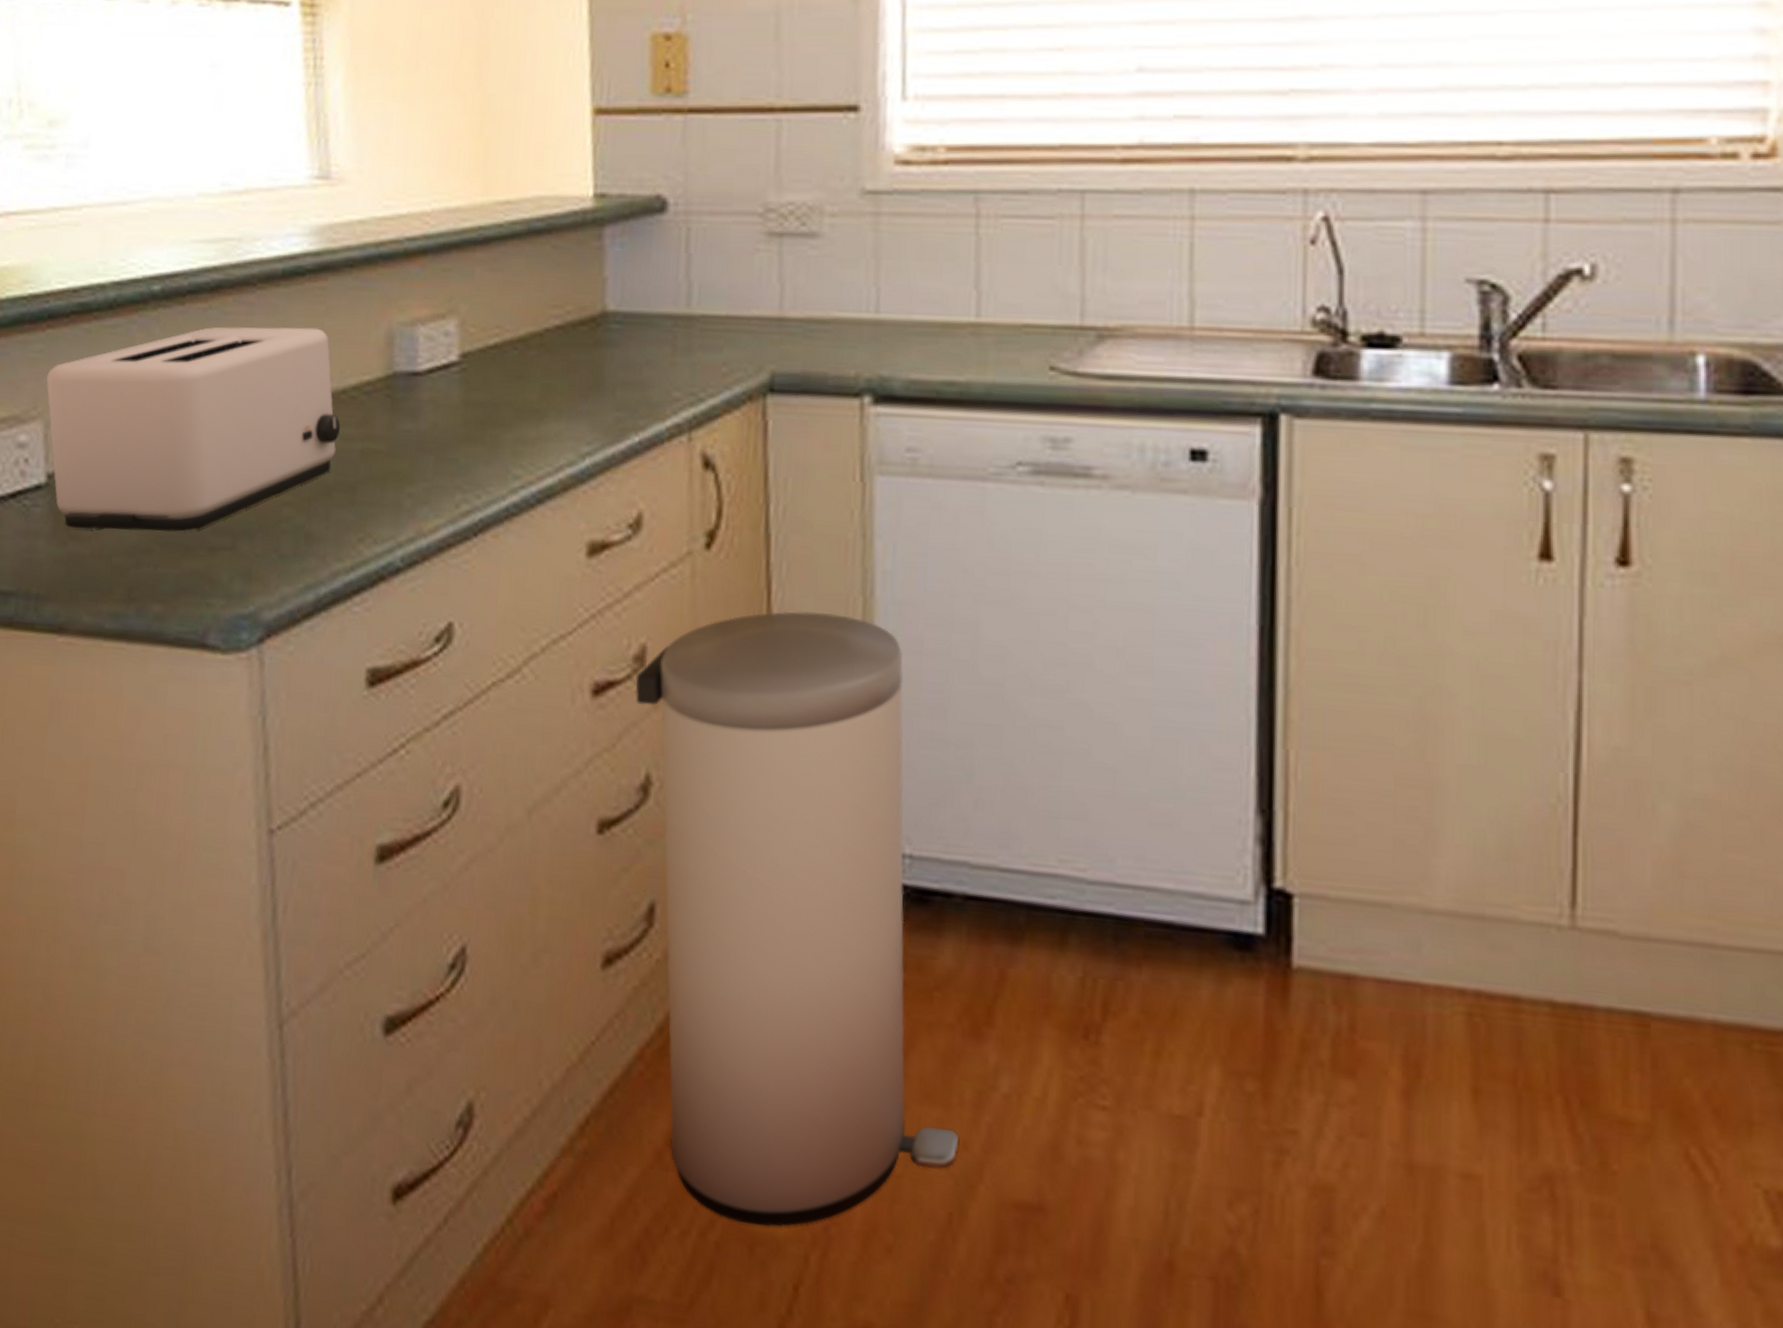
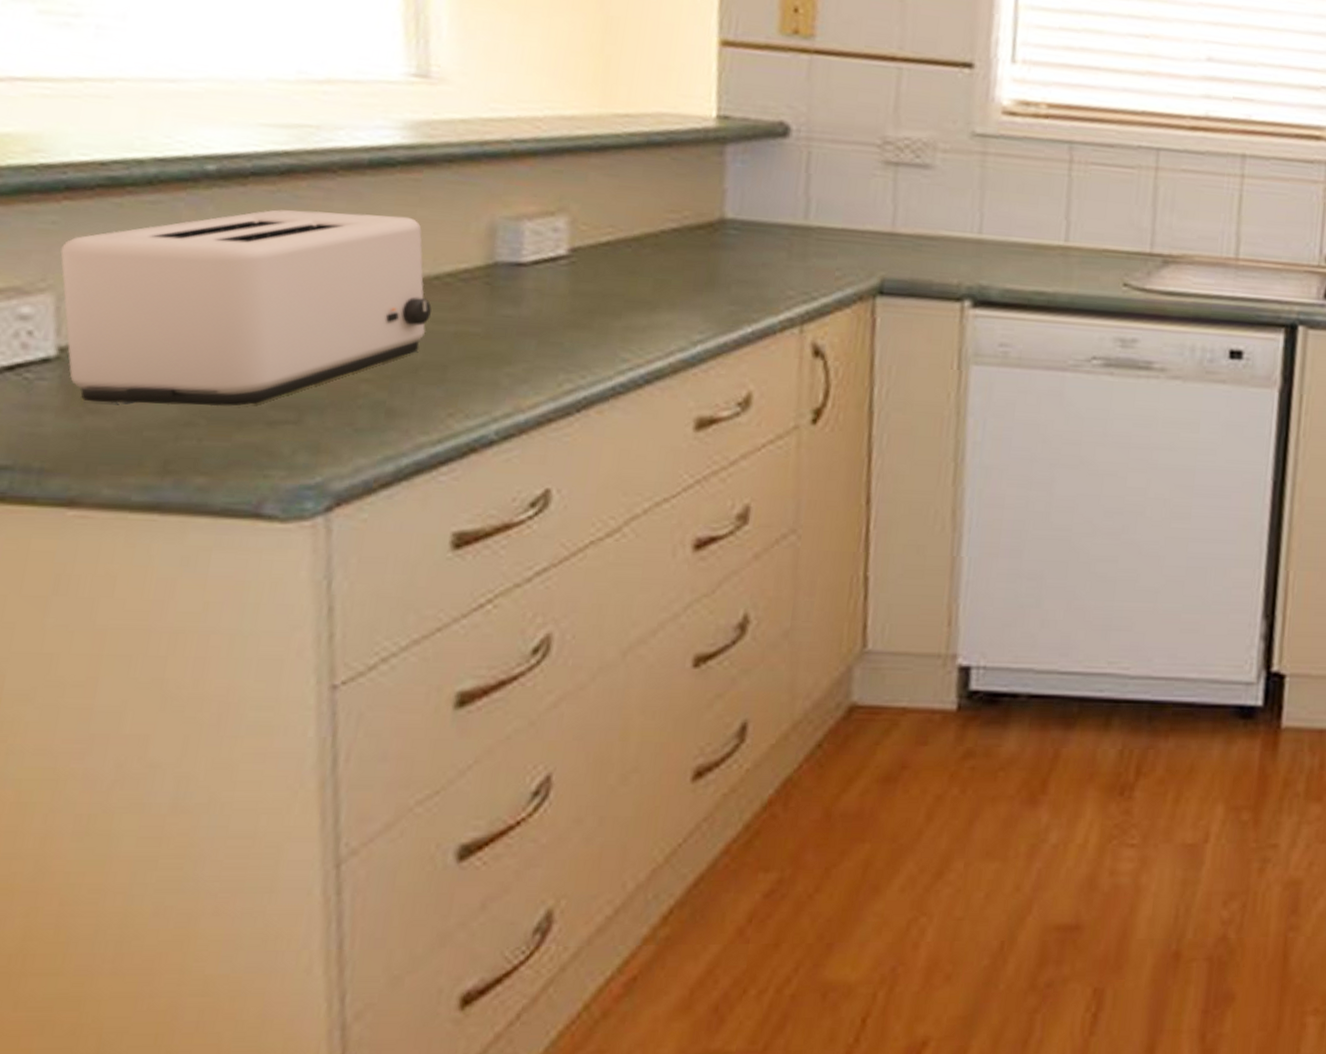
pedal bin: present [635,611,960,1227] -> none [736,474,1014,975]

